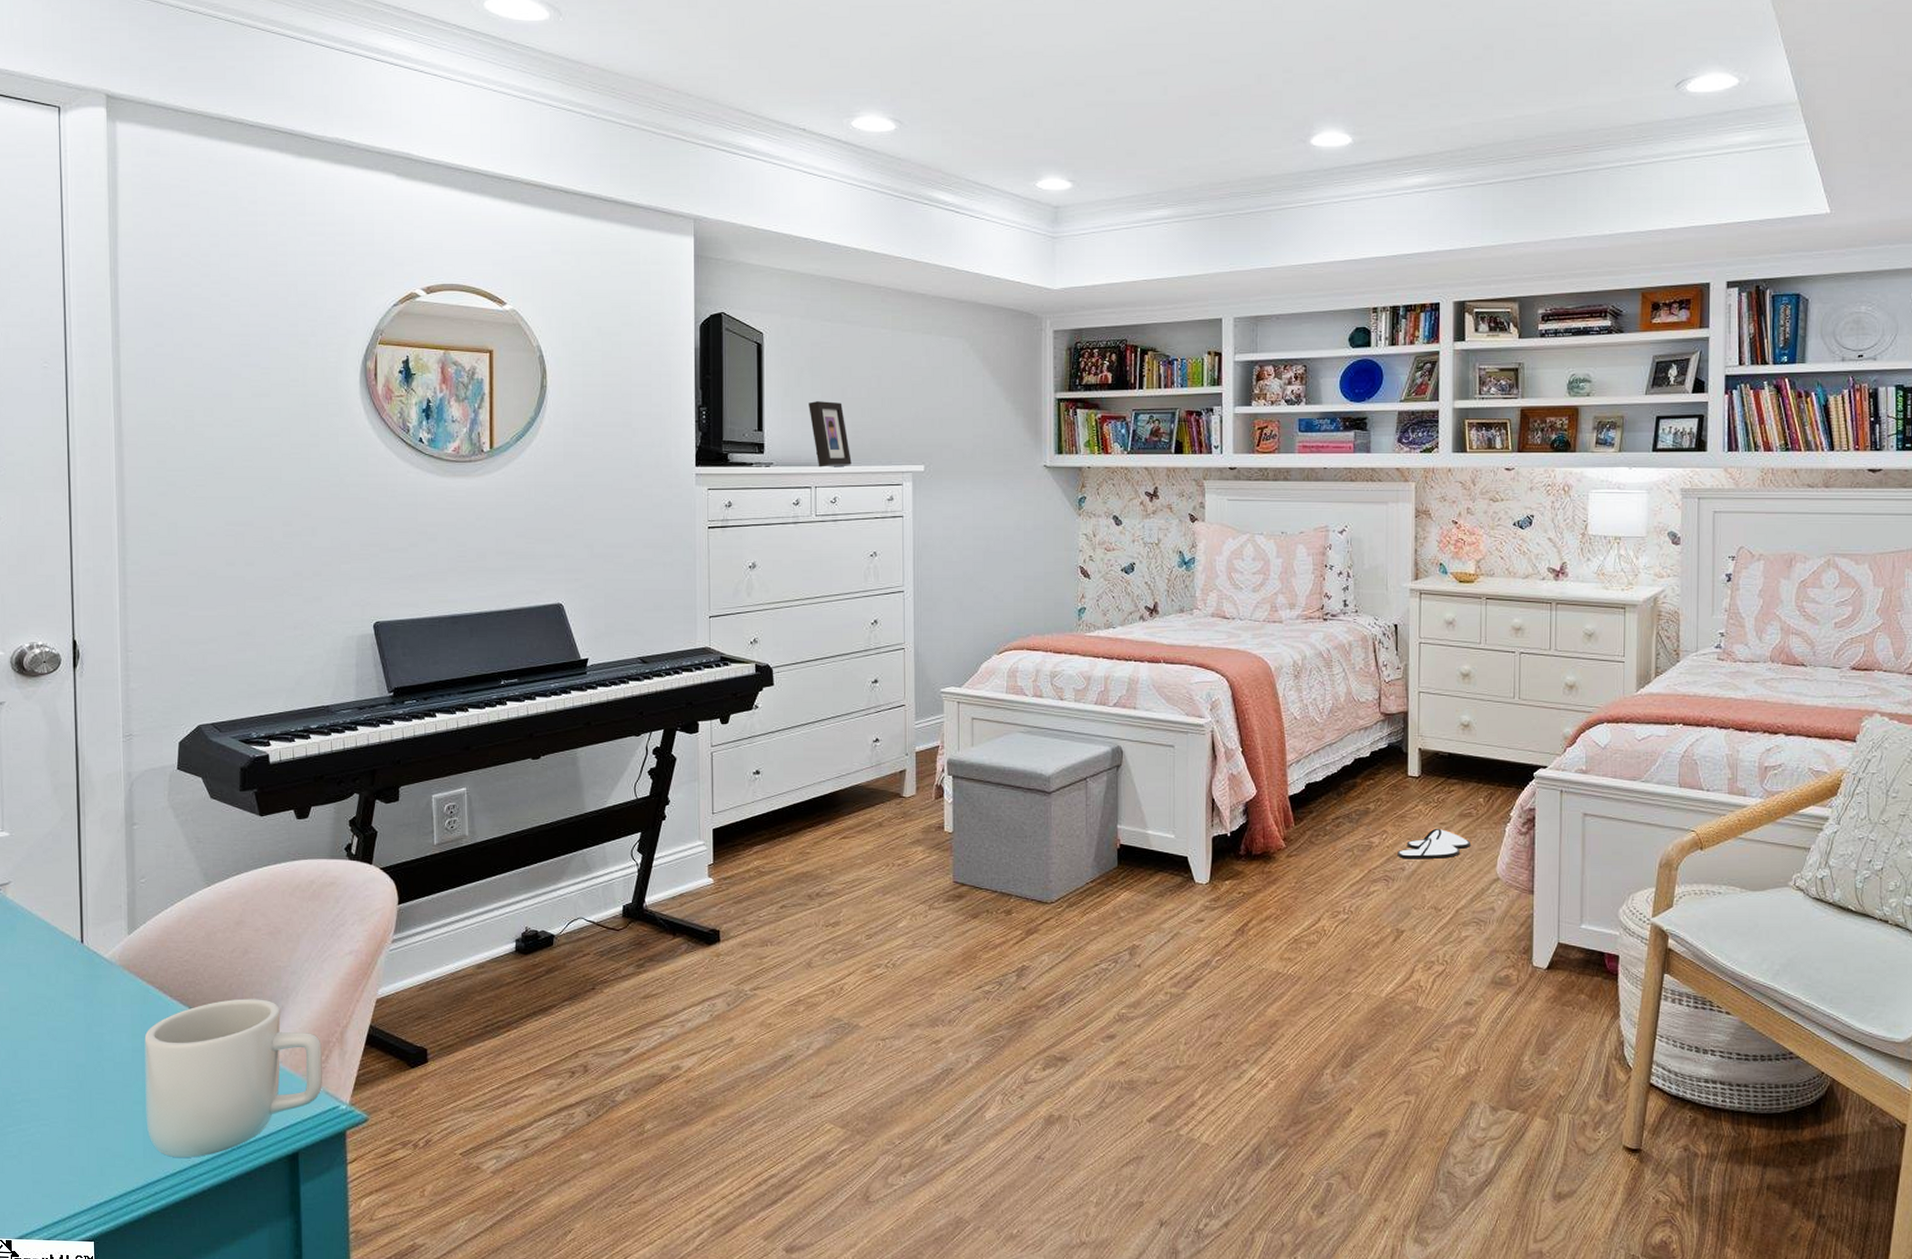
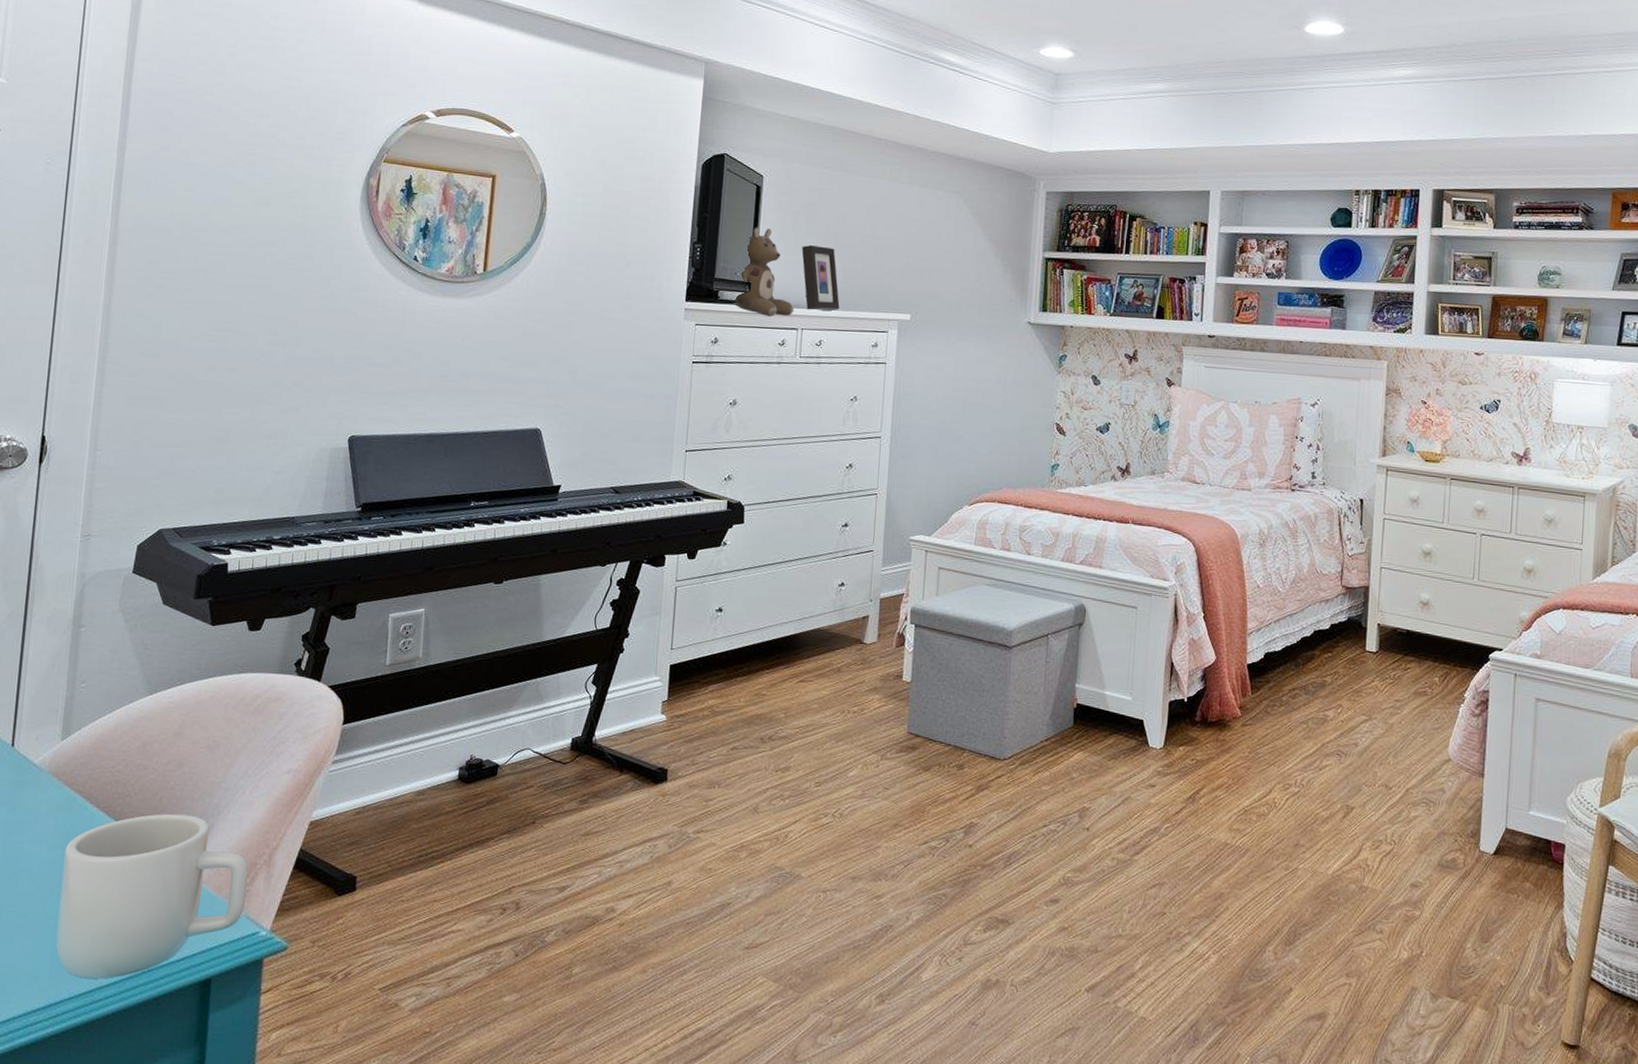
stuffed bear: none [743,386,805,476] -> present [732,227,794,317]
slippers: present [1397,828,1471,859] -> none [1351,704,1425,736]

